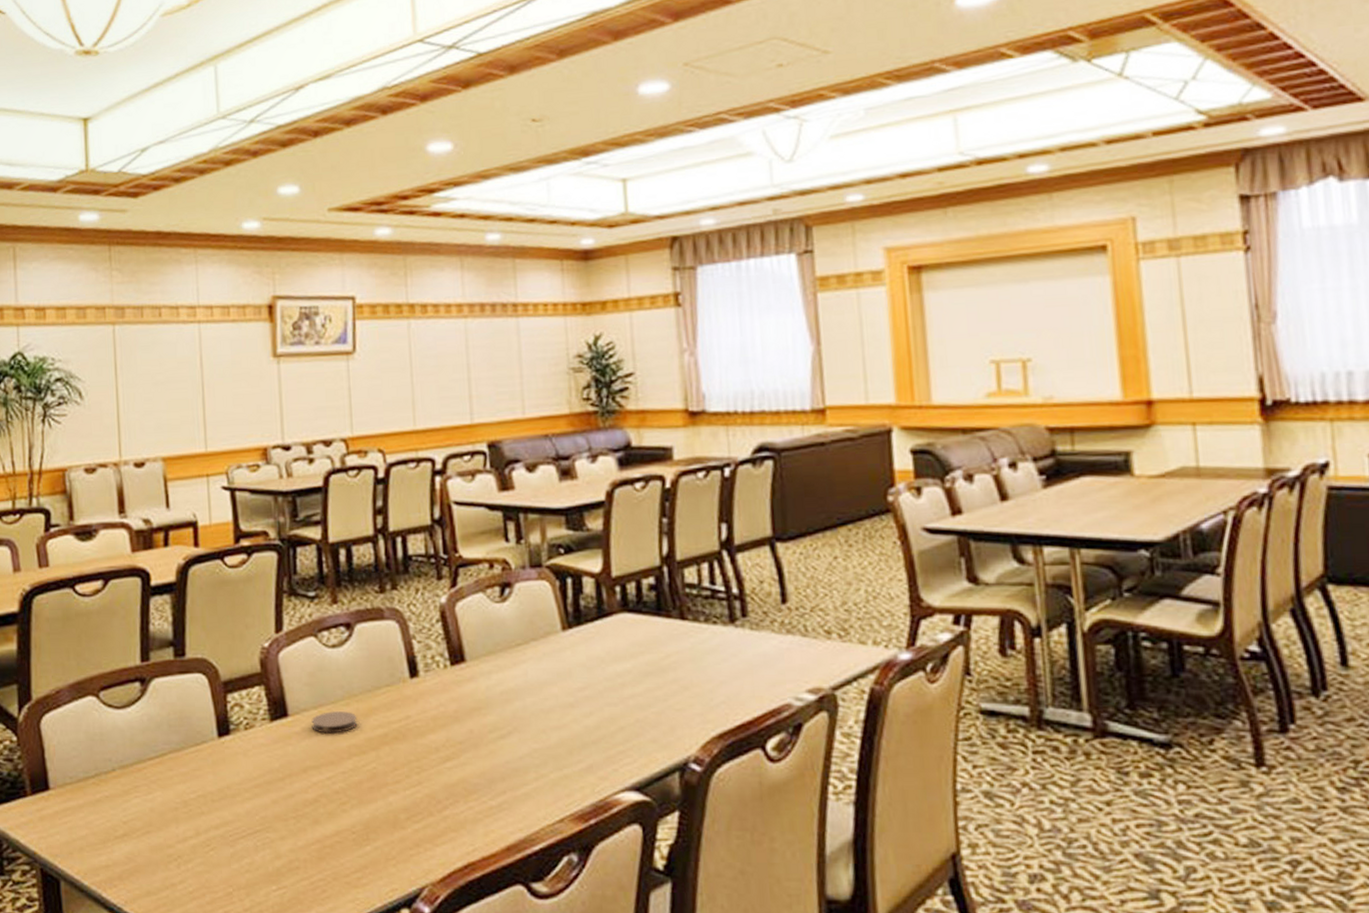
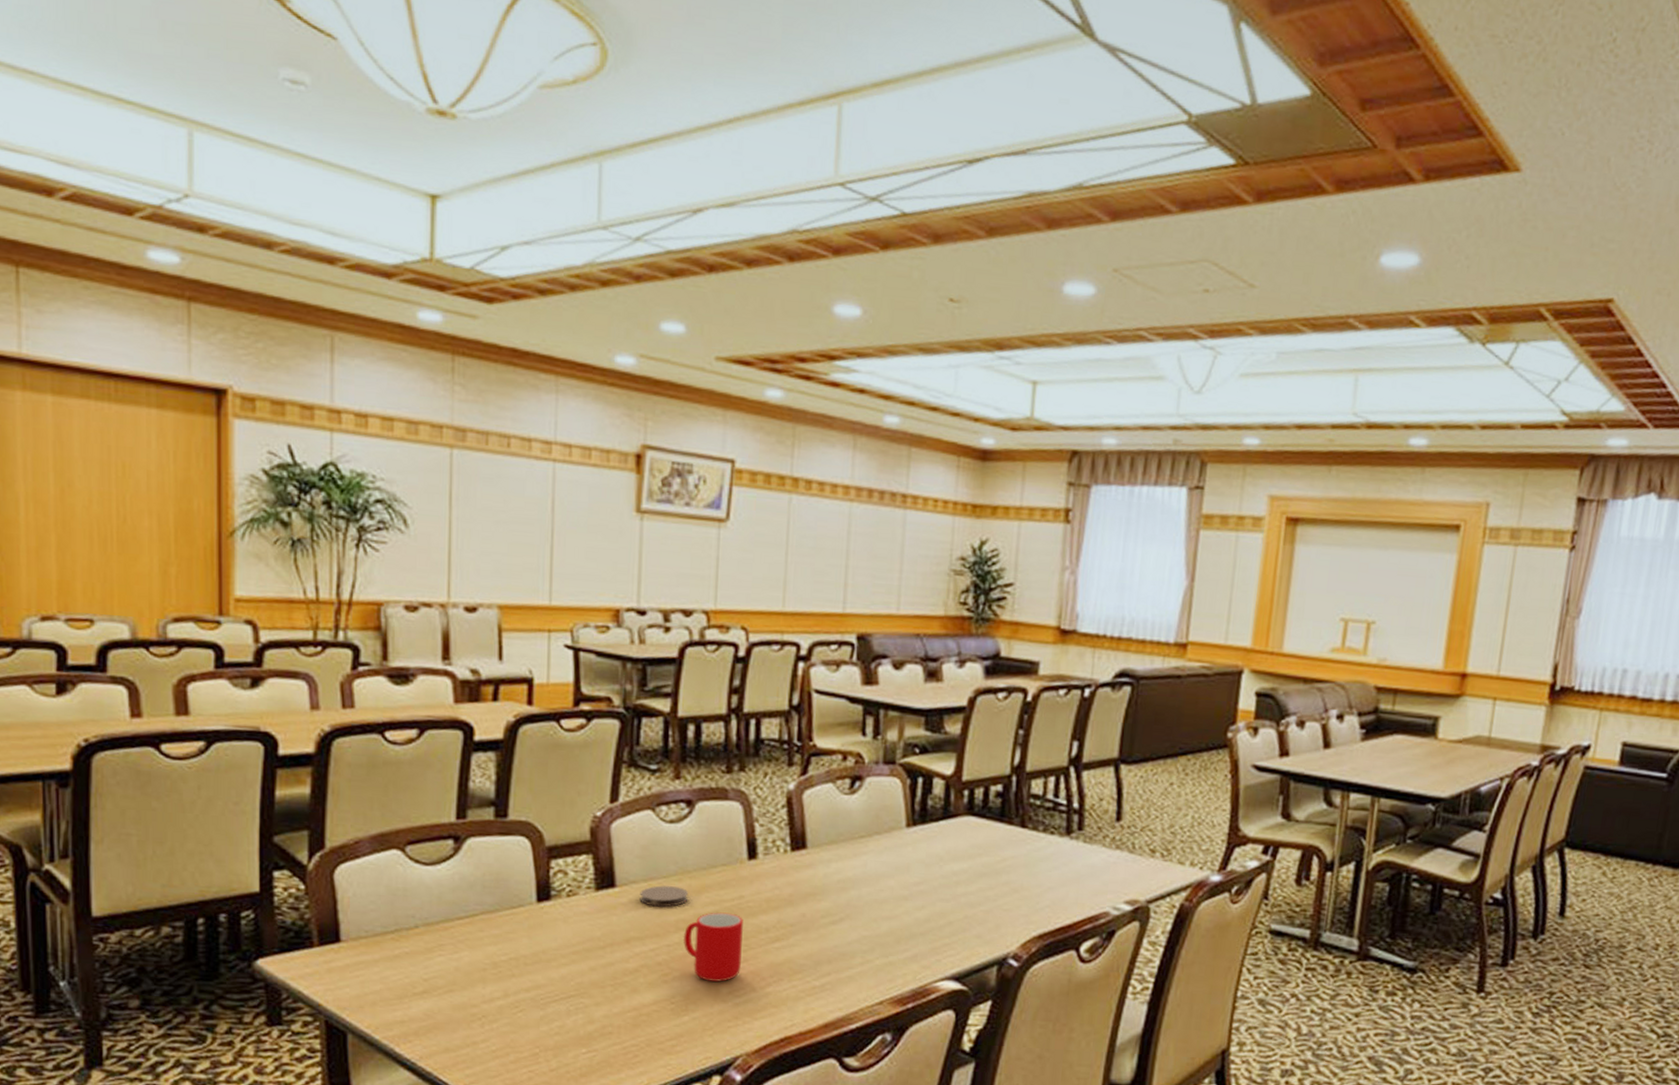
cup: none [356,734,416,807] -> present [683,912,744,982]

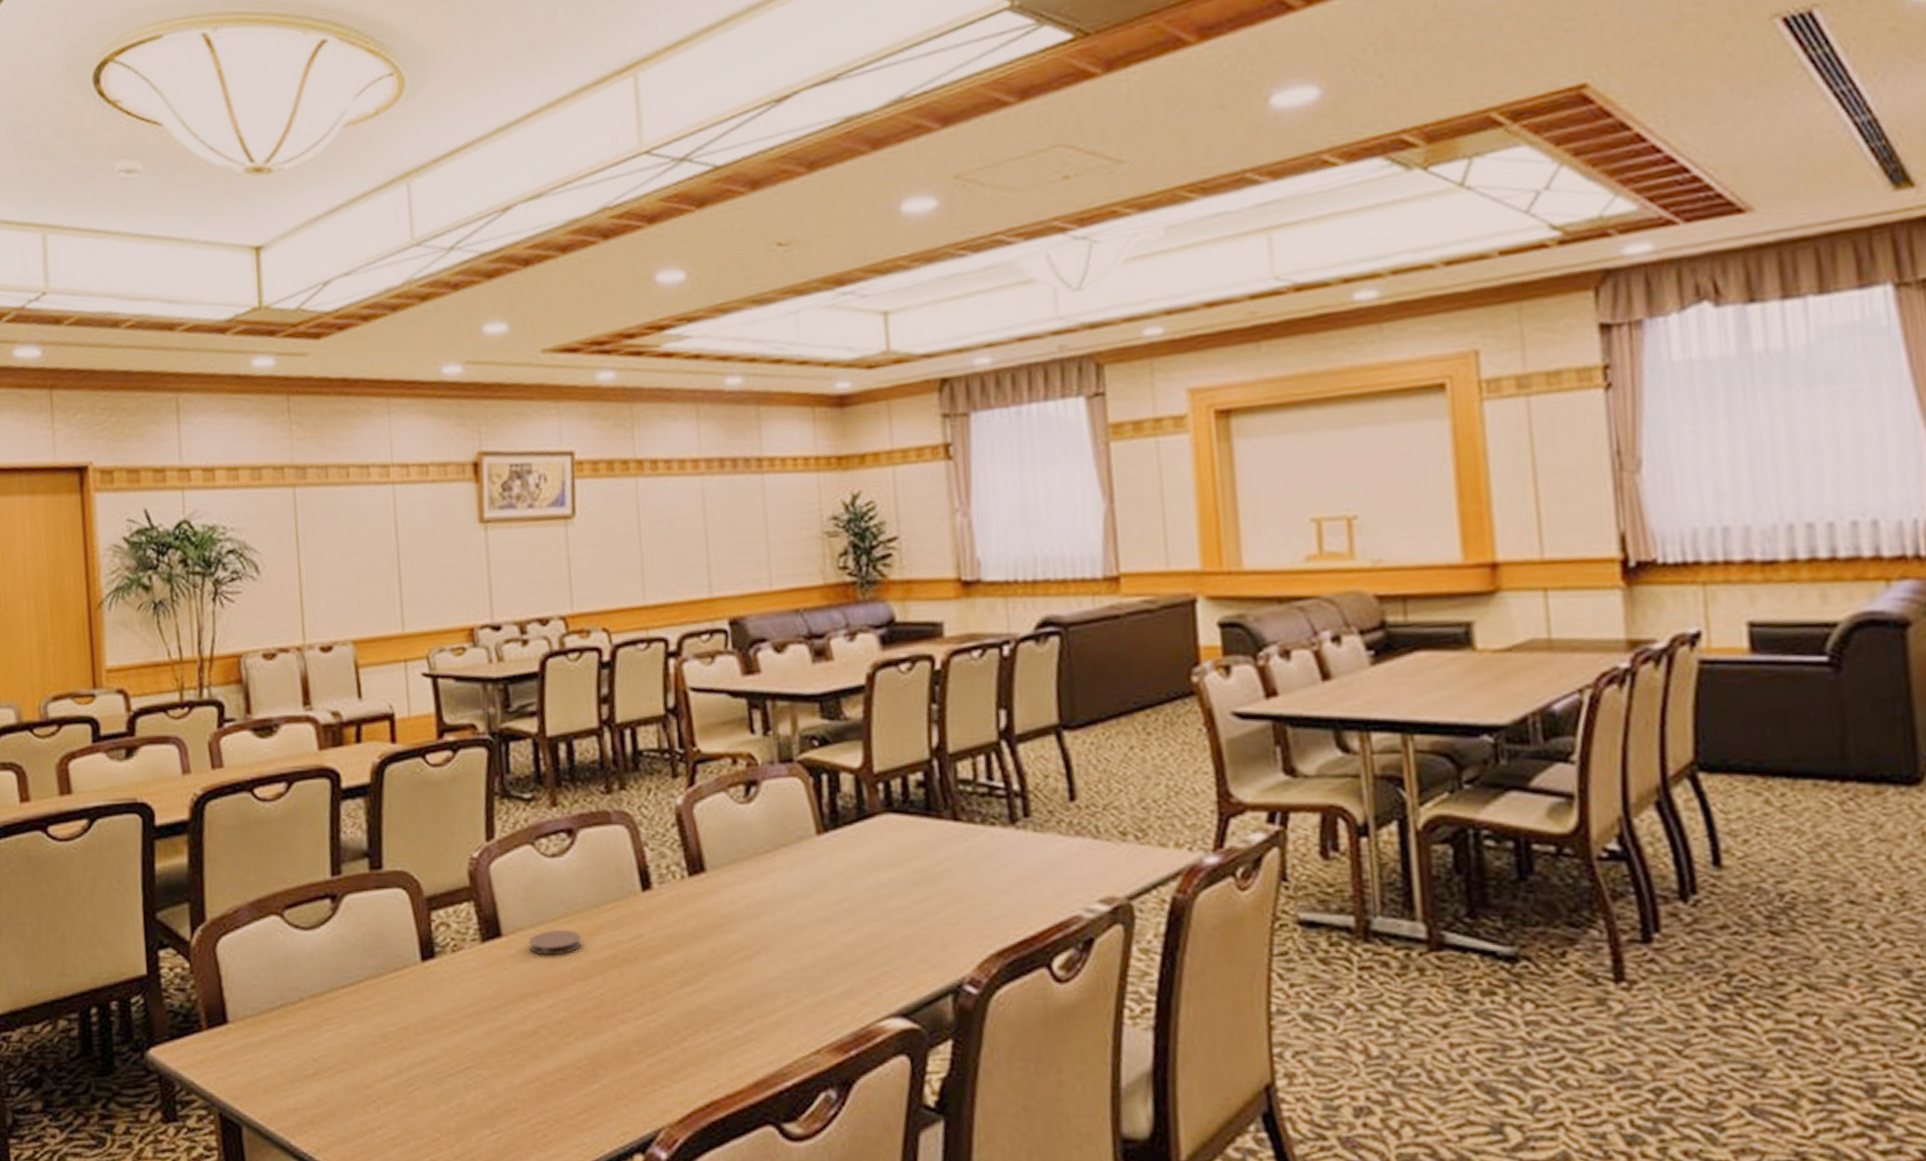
cup: present [683,912,744,982] -> none [581,956,650,1039]

